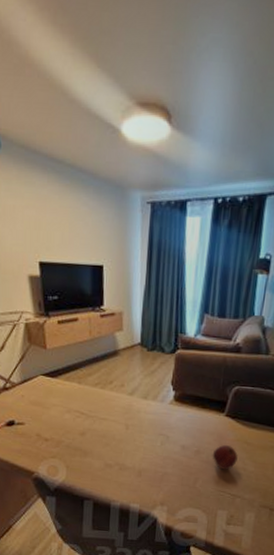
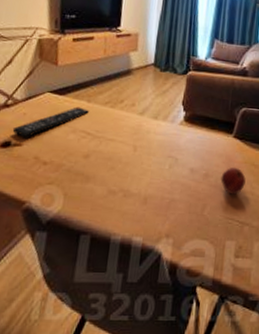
remote control: none [14,388,80,418] -> present [12,106,89,138]

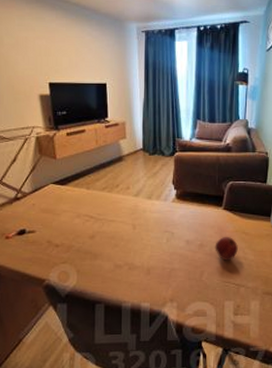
remote control: present [12,106,89,138] -> none [25,194,89,226]

